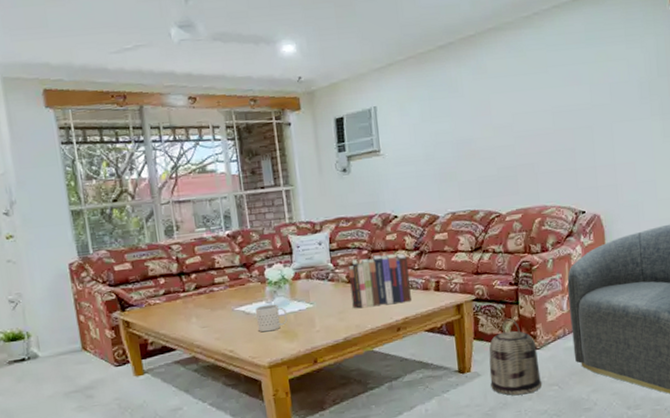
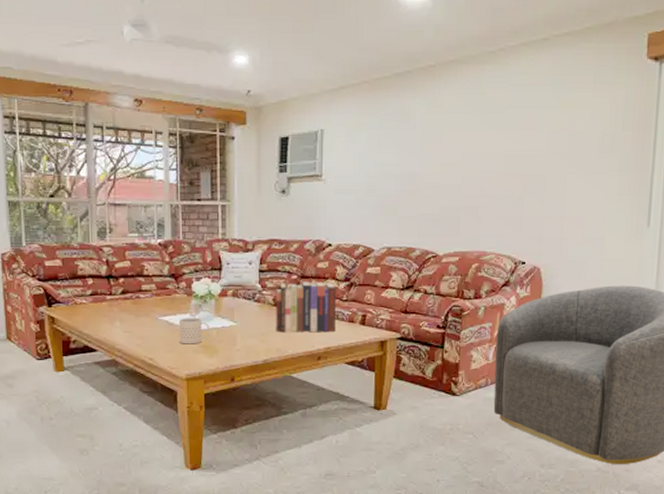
basket: present [489,318,542,396] -> none [405,361,457,439]

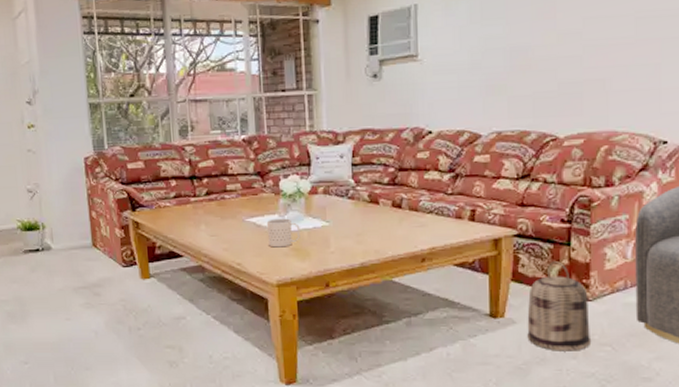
books: present [276,281,336,333] -> none [371,174,441,232]
basket: none [405,361,457,439] -> present [527,261,592,351]

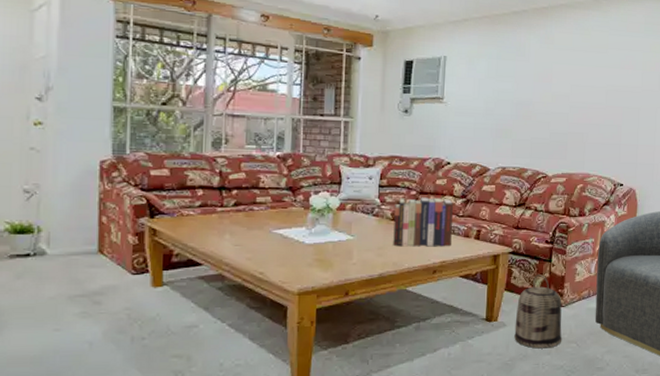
mug: present [266,218,301,248] -> none [292,231,326,258]
books: none [371,174,441,232] -> present [393,197,453,247]

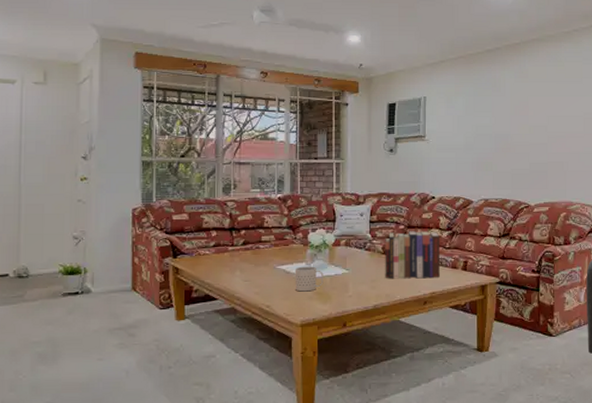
mug: none [292,231,326,258] -> present [294,266,324,292]
basket: present [514,274,562,349] -> none [506,304,555,379]

